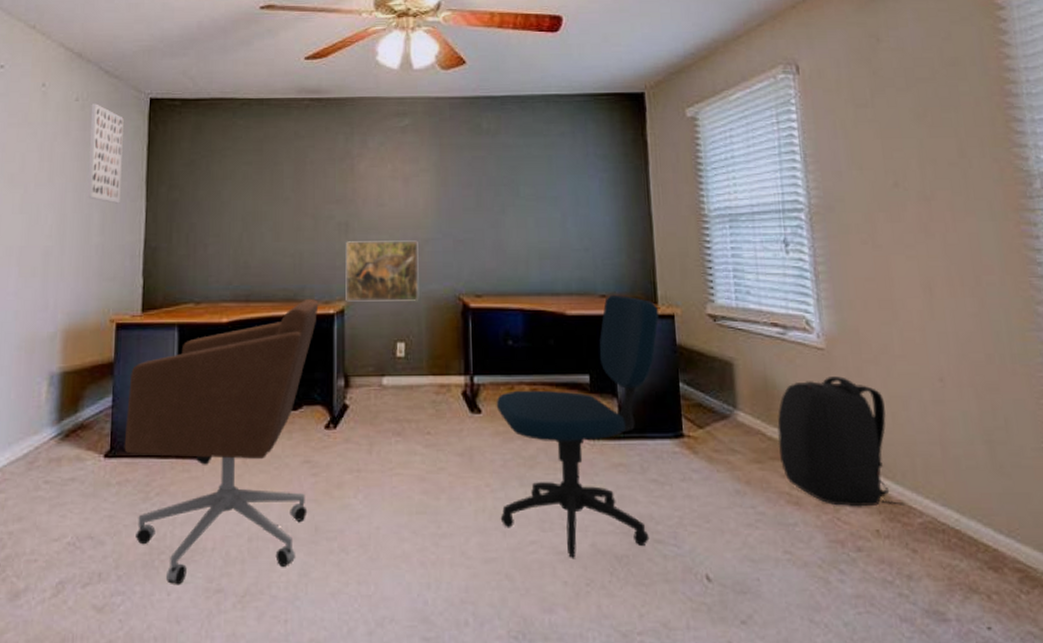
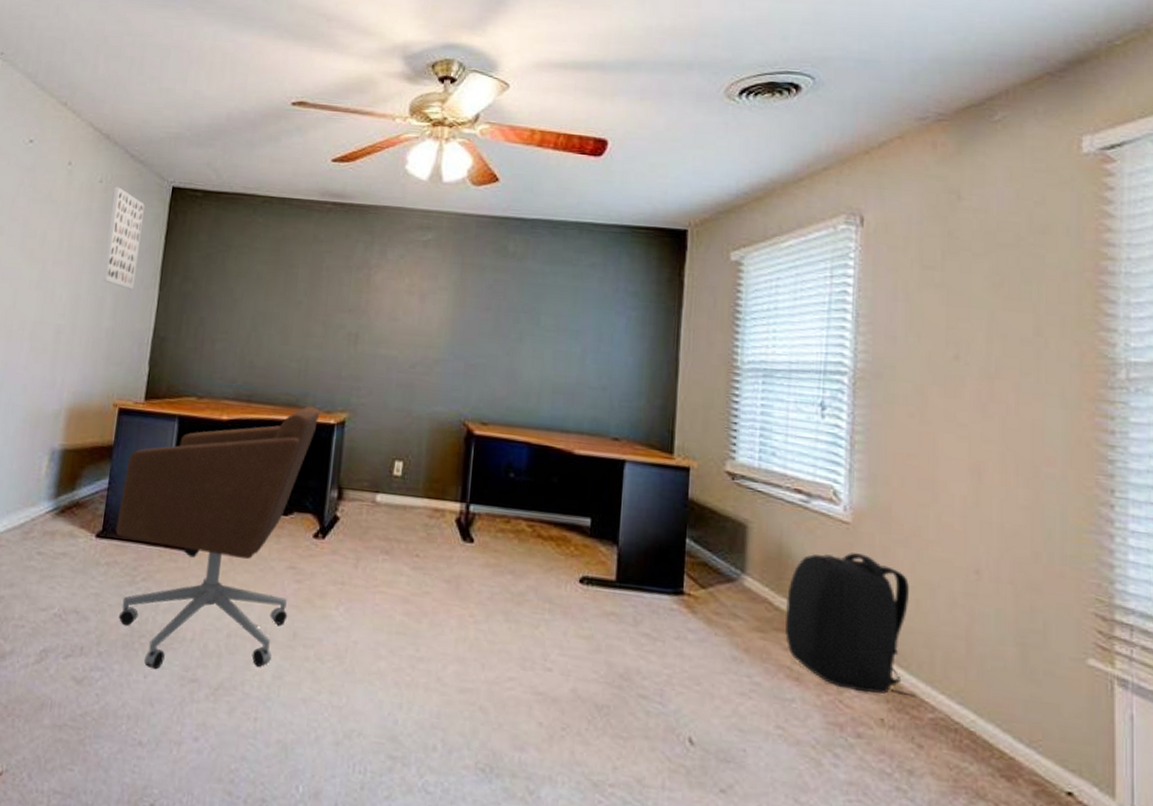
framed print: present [345,240,419,302] -> none [348,352,428,421]
office chair: present [496,294,659,558] -> none [480,438,674,701]

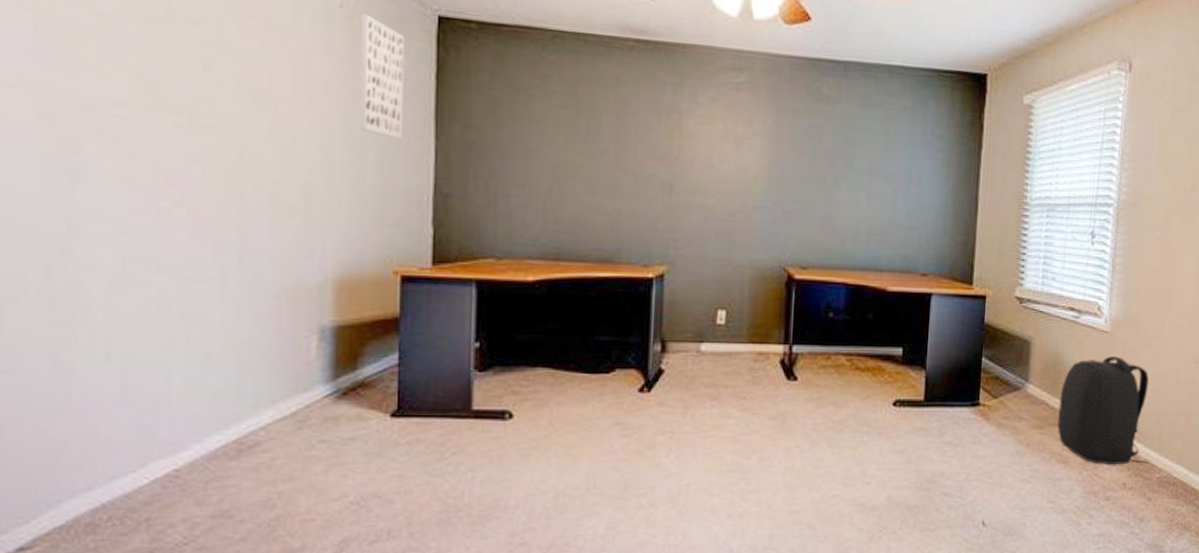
office chair: present [115,405,320,670] -> none [414,260,637,541]

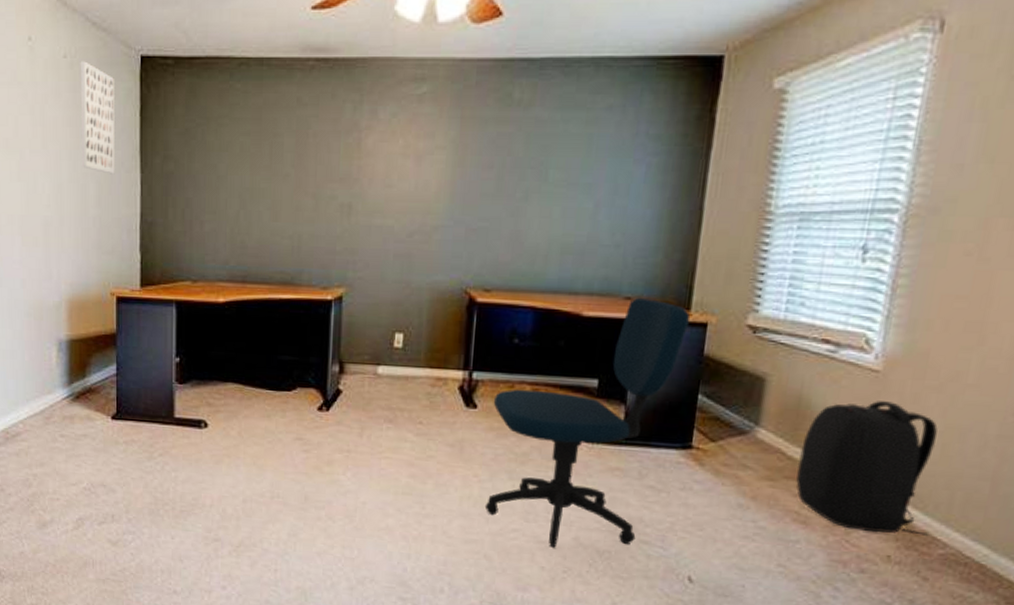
office chair: none [807,273,973,509] -> present [484,297,691,548]

